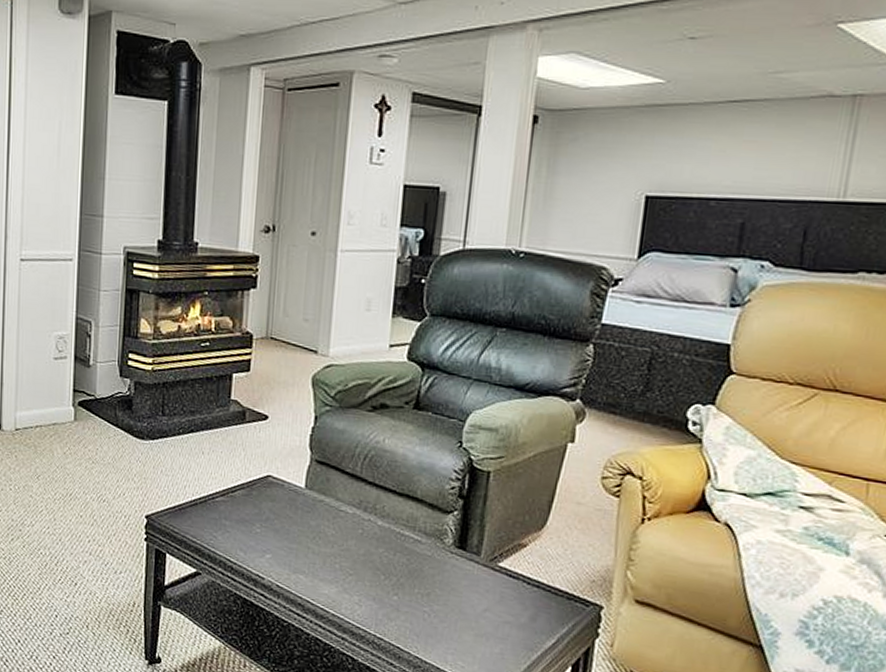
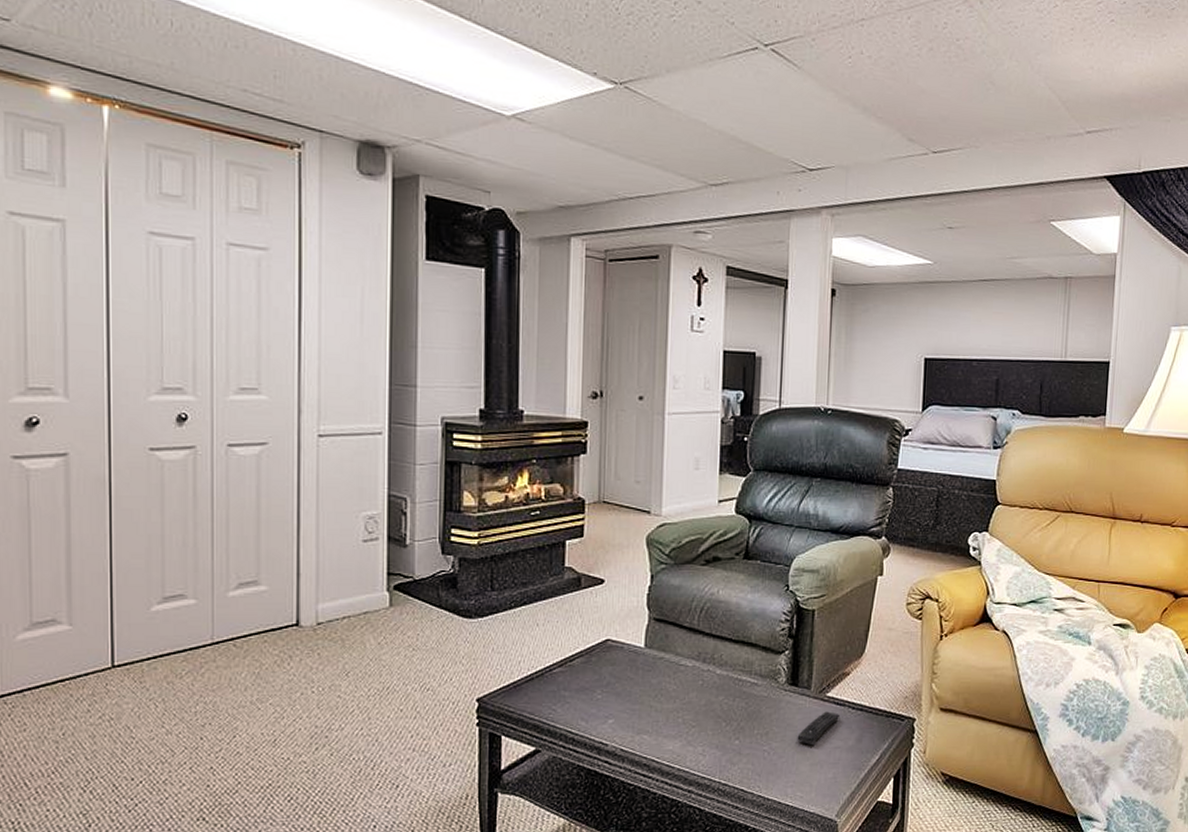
remote control: none [461,582,513,616] -> present [797,711,841,746]

